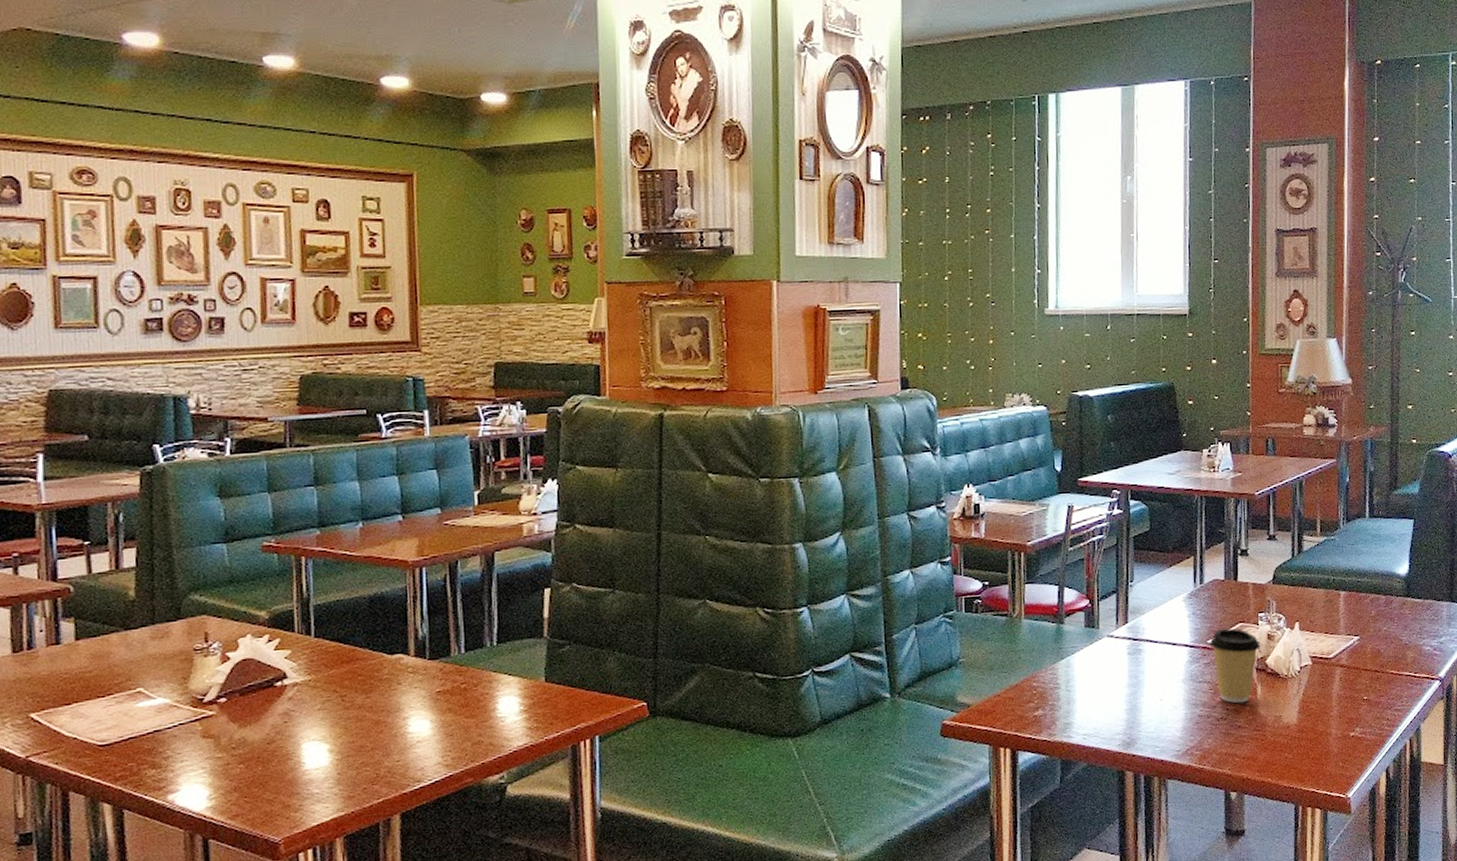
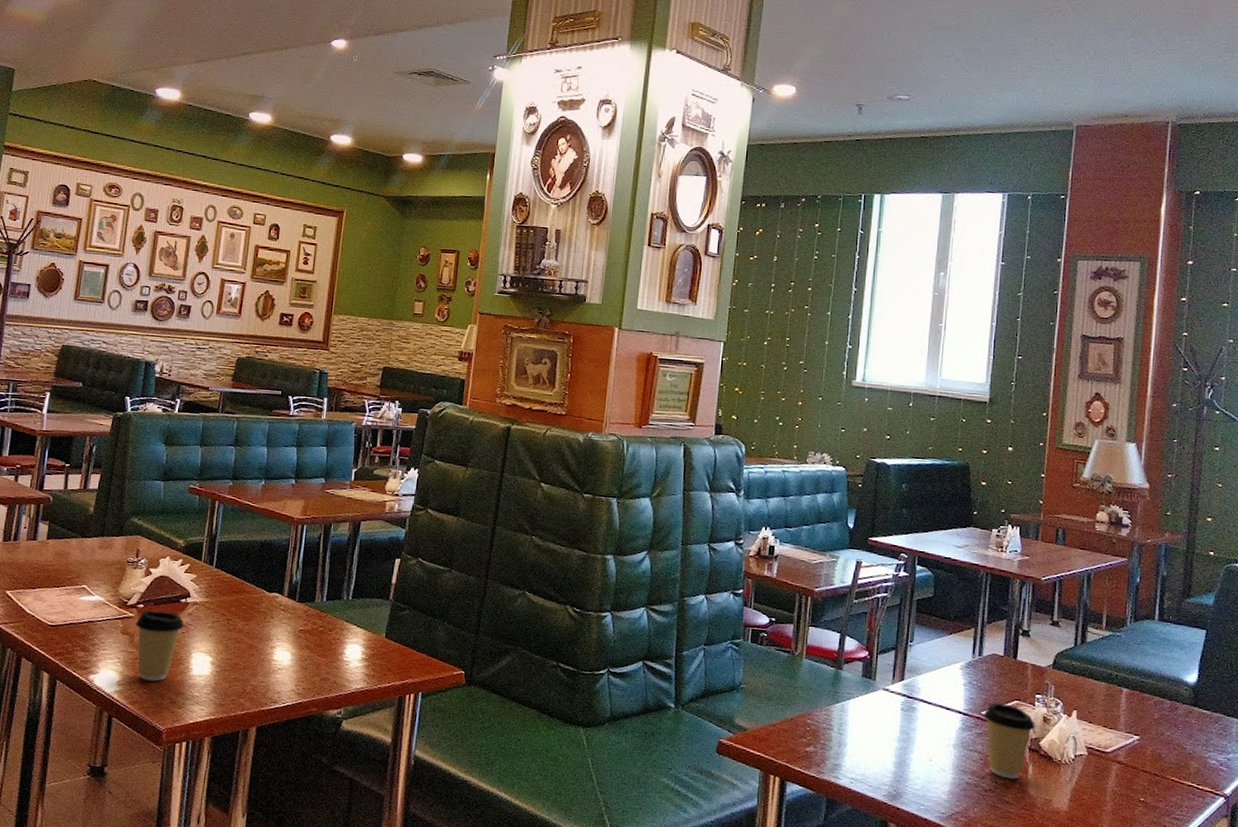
coffee cup: none [219,700,285,788] -> present [135,610,184,682]

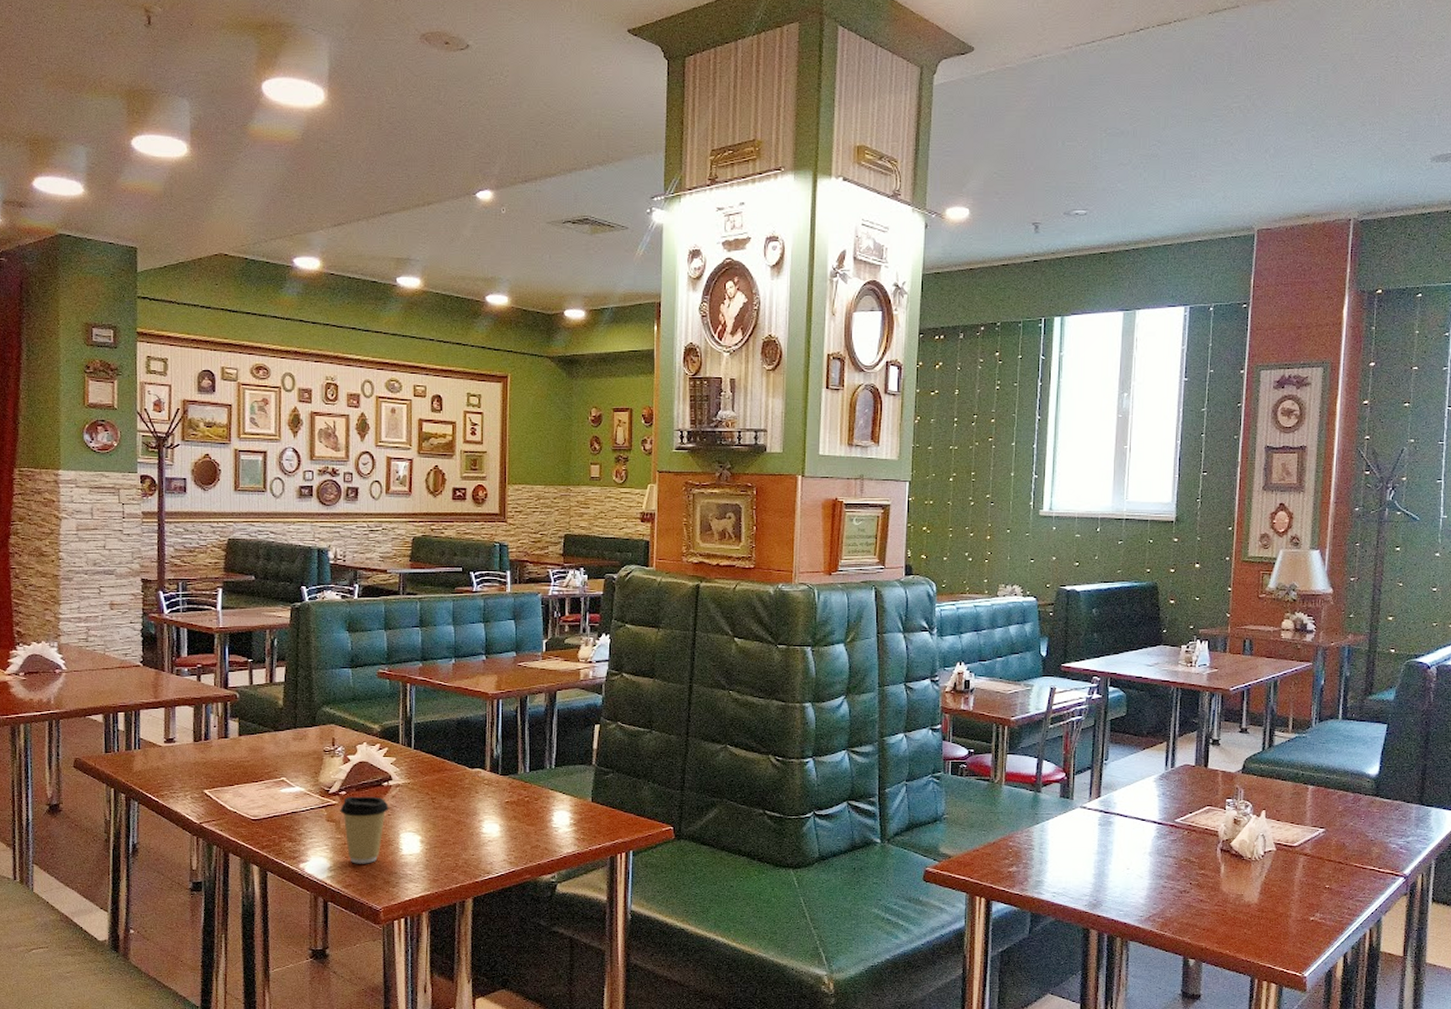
coffee cup: present [983,702,1035,780] -> none [1177,810,1226,879]

